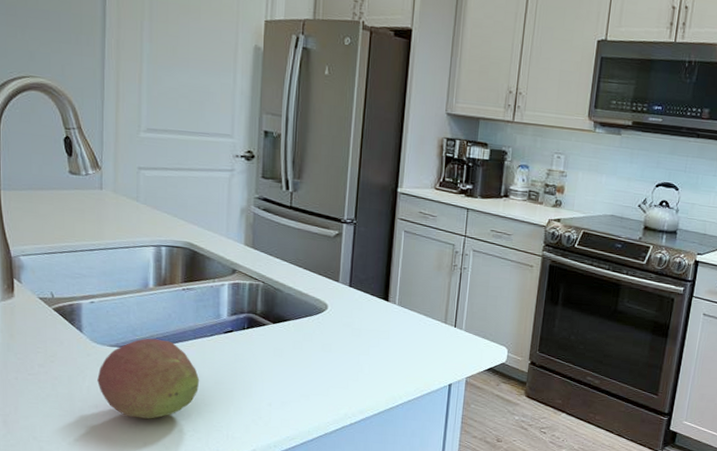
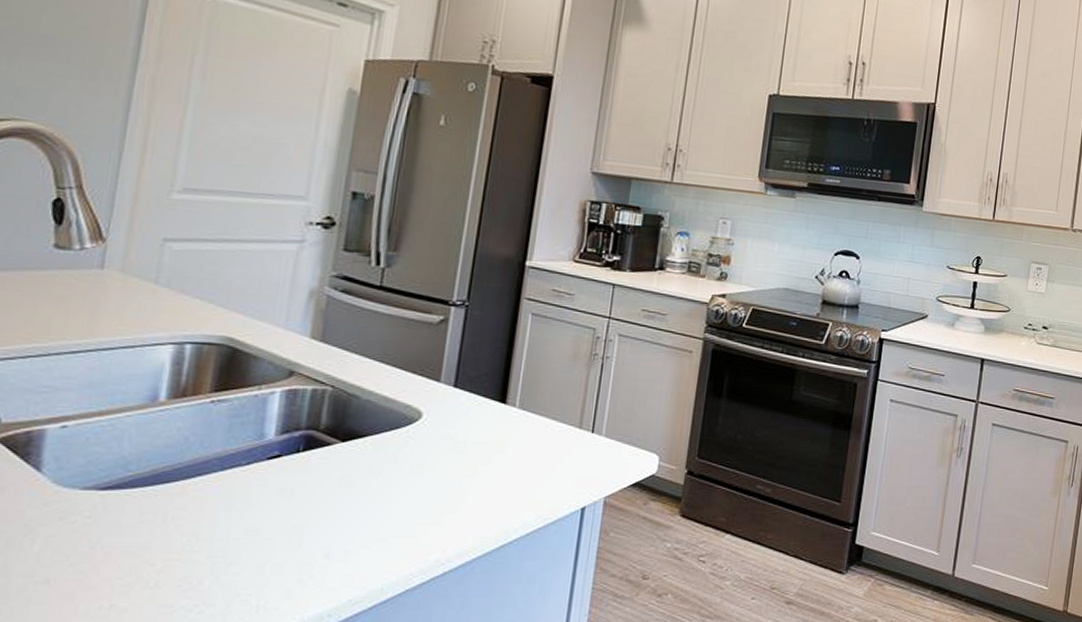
fruit: present [97,338,200,419] -> none [55,473,223,594]

